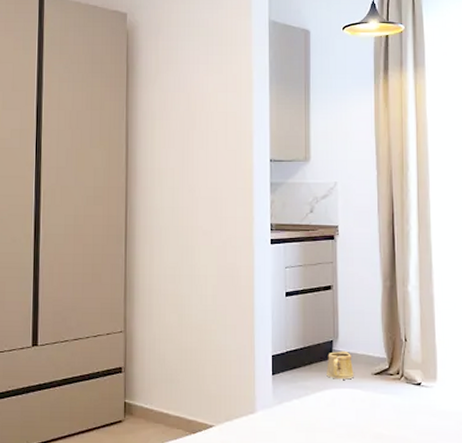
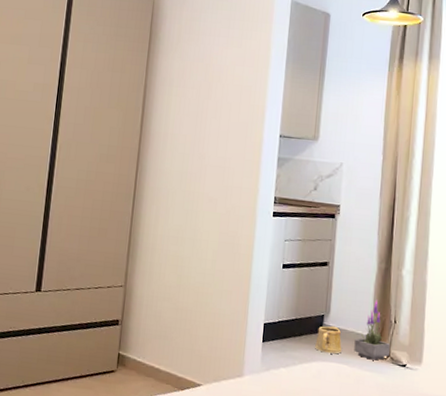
potted plant: none [366,319,403,382] -> present [354,299,390,361]

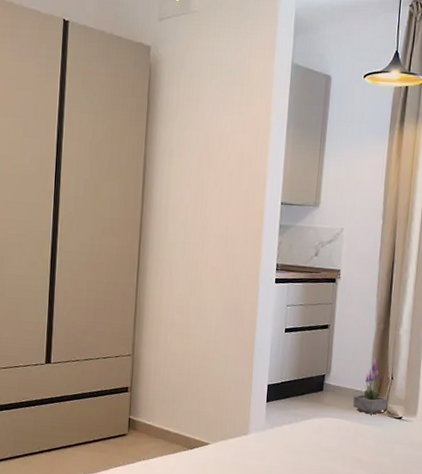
watering can: present [315,325,342,354] -> none [316,384,342,411]

